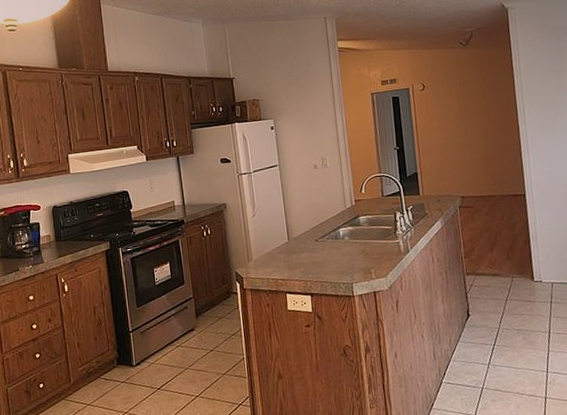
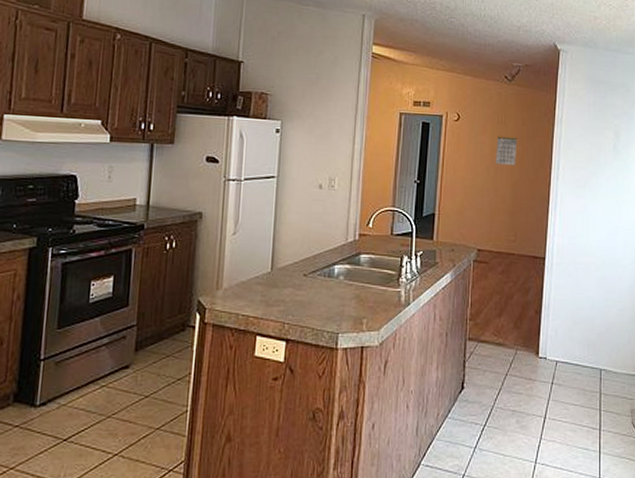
calendar: none [462,94,484,120] -> present [496,136,518,166]

